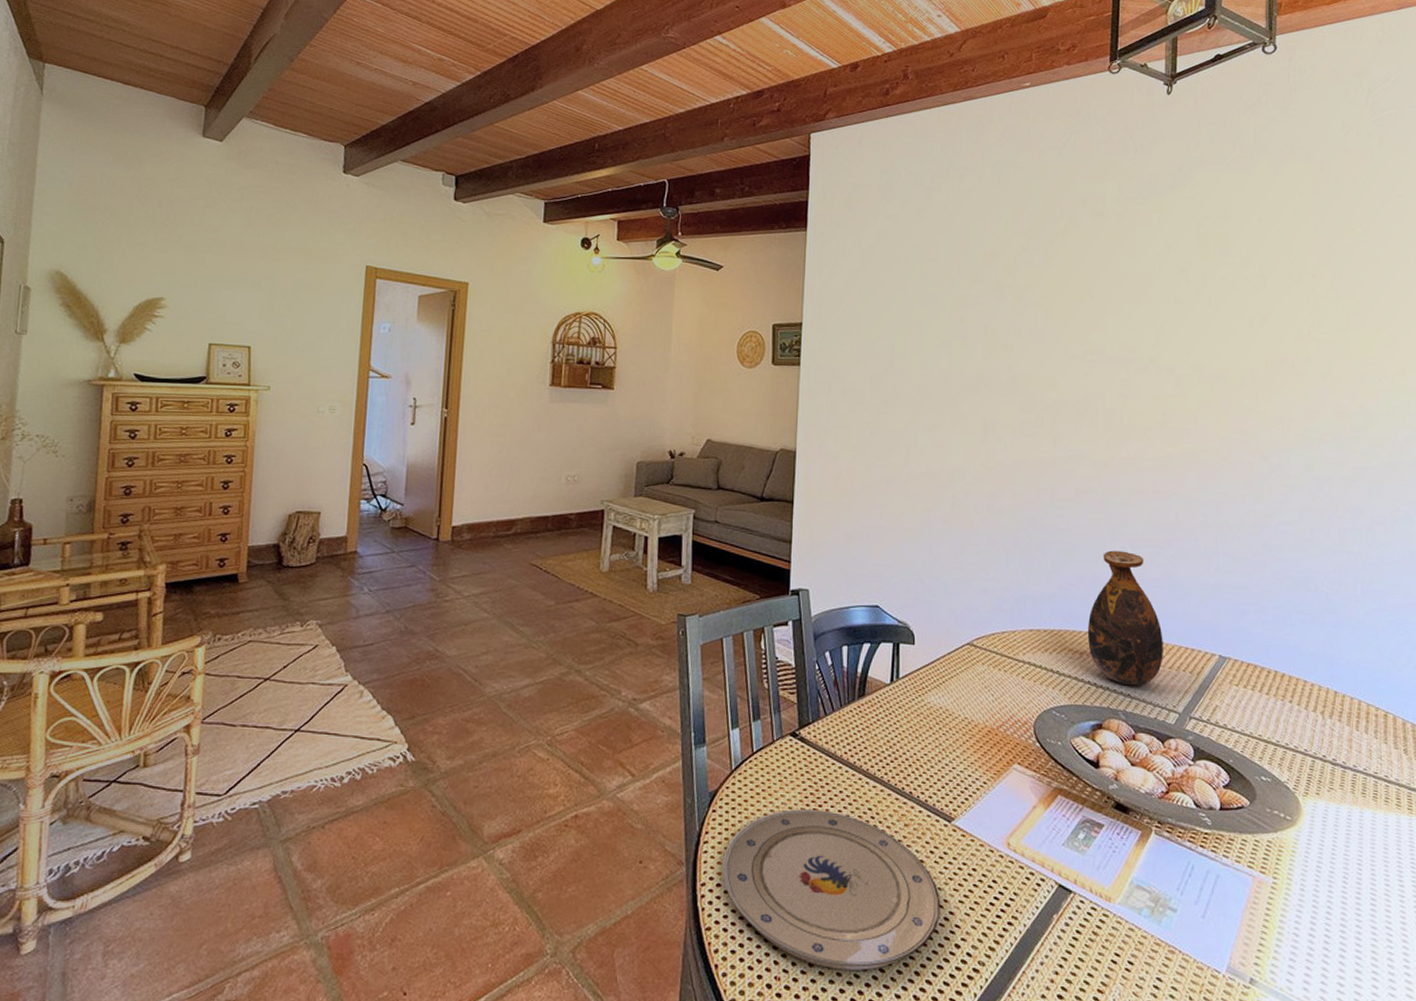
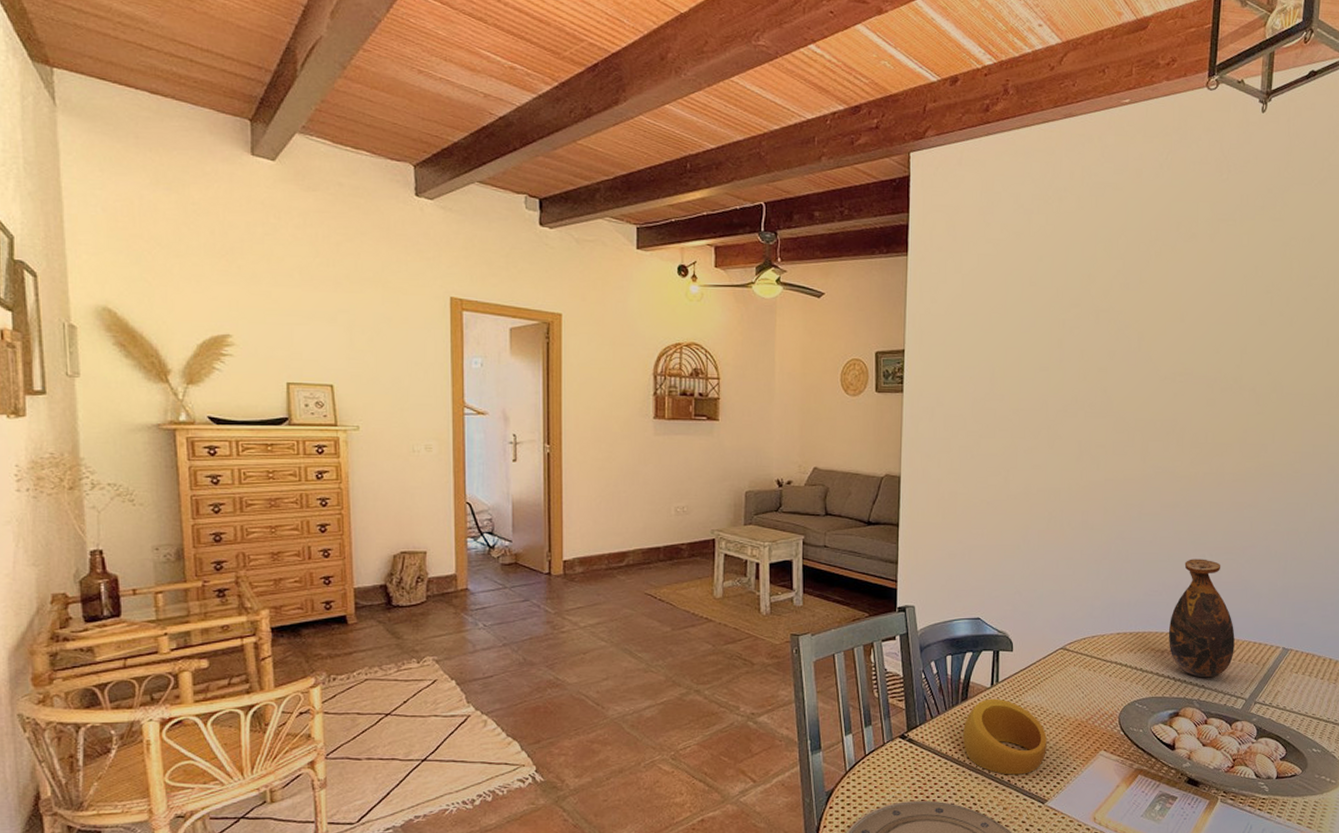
ring: none [860,696,953,787] -> present [963,698,1047,775]

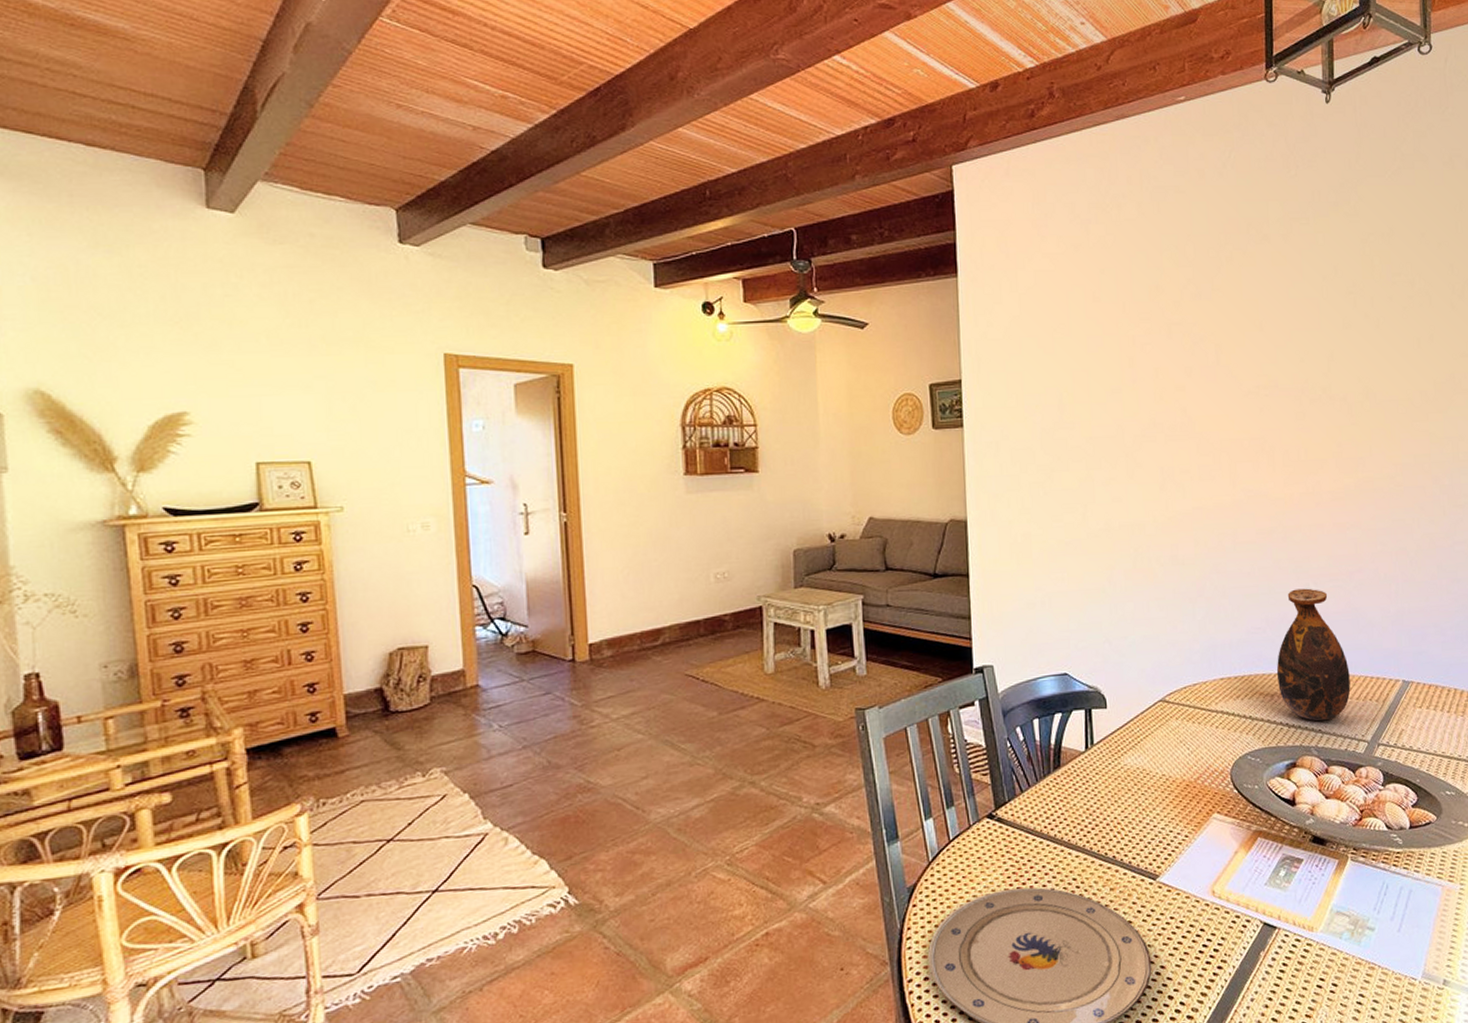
ring: present [963,698,1047,775] -> none [1058,763,1153,850]

